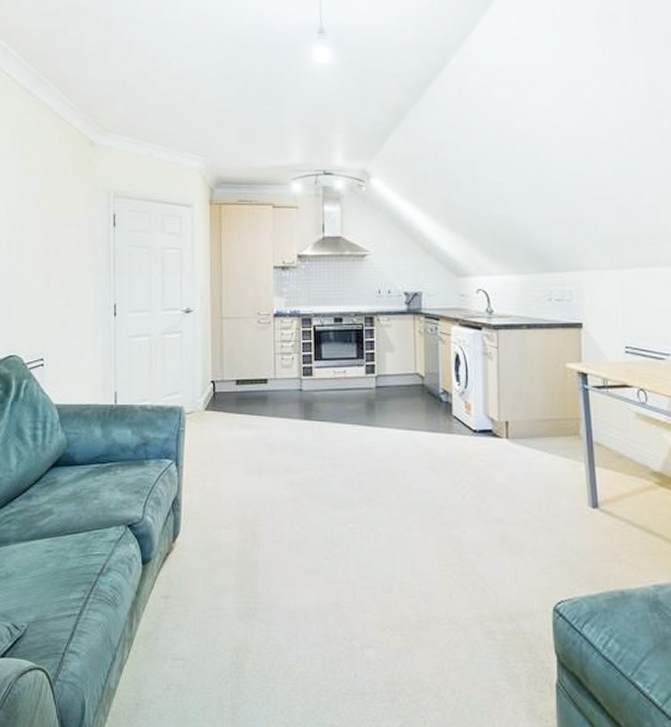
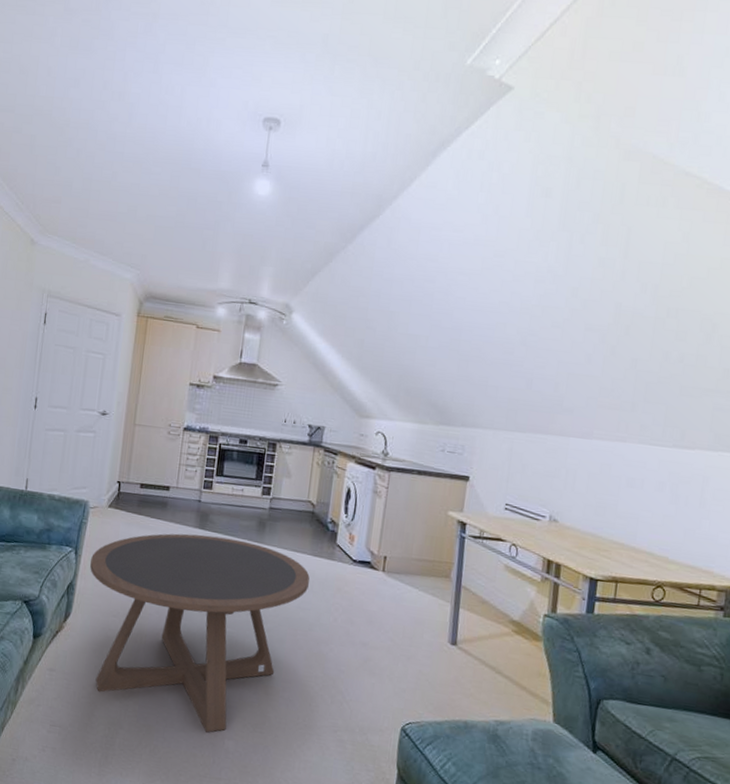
coffee table: none [194,426,431,644] -> present [90,533,310,733]

